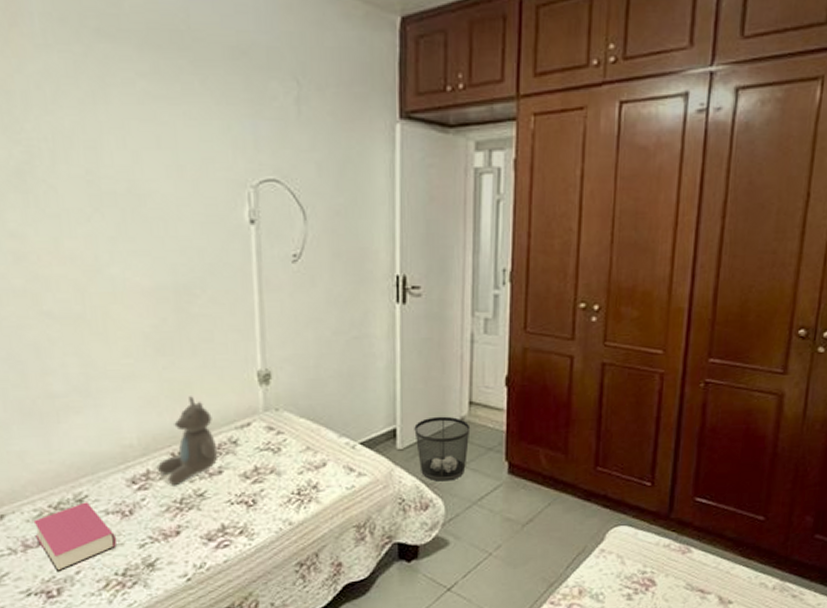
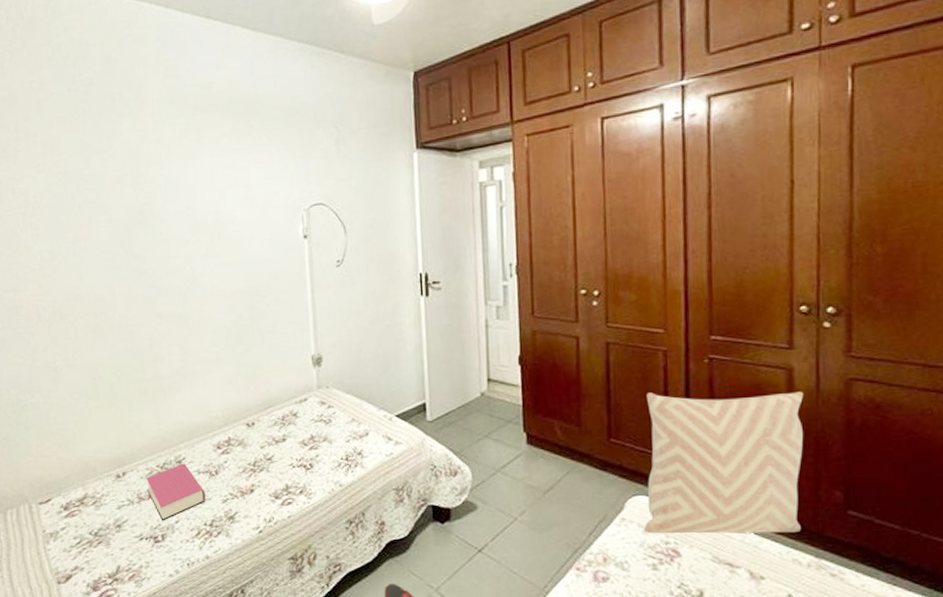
stuffed animal: present [156,396,218,485] -> none [235,377,283,450]
waste bin: present [414,416,471,482] -> none [441,392,490,450]
pillow: none [623,418,791,565] -> present [644,391,804,534]

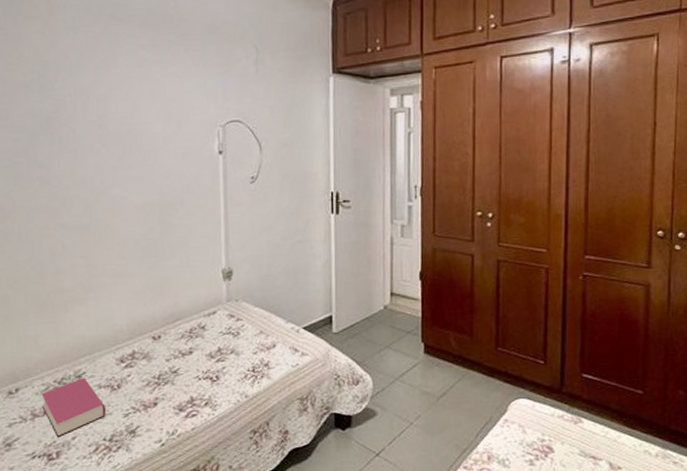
pillow: present [644,391,804,534] -> none [524,305,658,433]

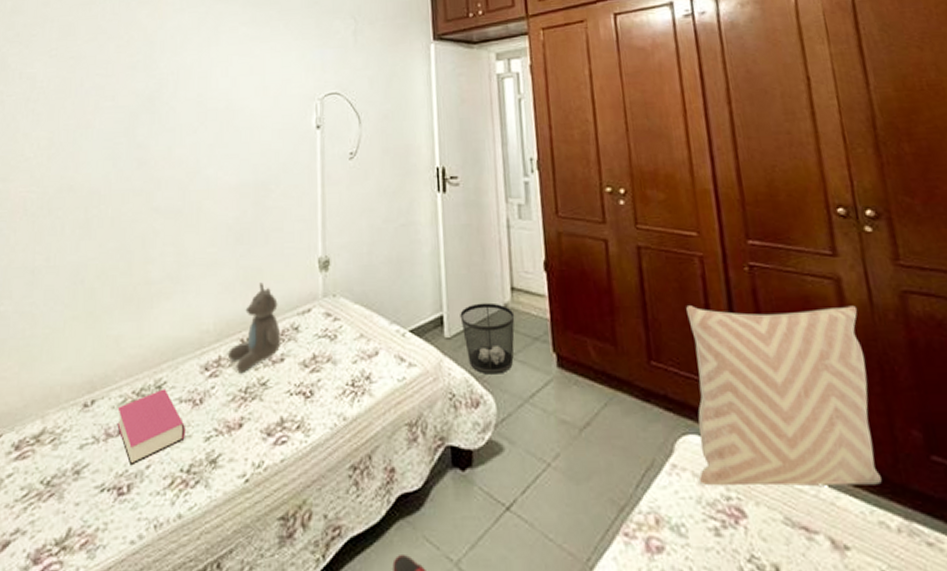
stuffed animal: none [140,290,190,363] -> present [227,282,281,372]
waste bin: none [346,305,392,360] -> present [460,302,515,375]
pillow: none [524,305,658,433] -> present [686,305,882,486]

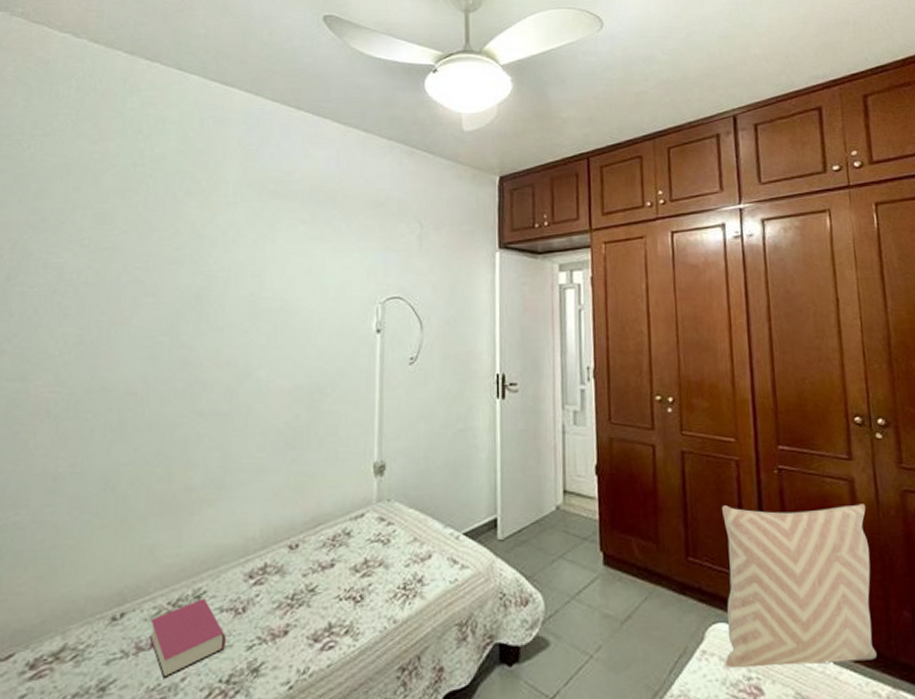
stuffed animal: present [227,282,281,372] -> none [274,488,332,579]
waste bin: present [460,302,515,375] -> none [513,505,566,574]

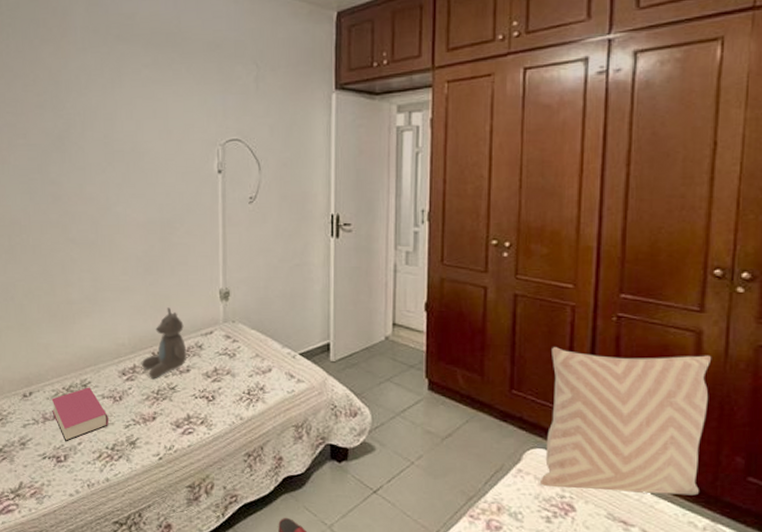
stuffed animal: none [274,488,332,579] -> present [141,307,187,378]

